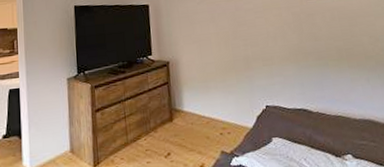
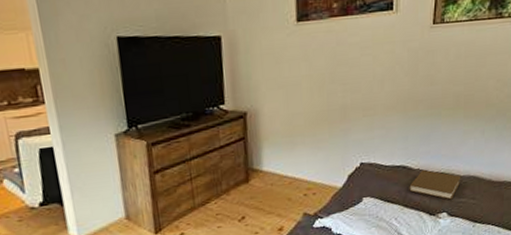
book: none [312,112,359,142] -> present [409,169,461,200]

